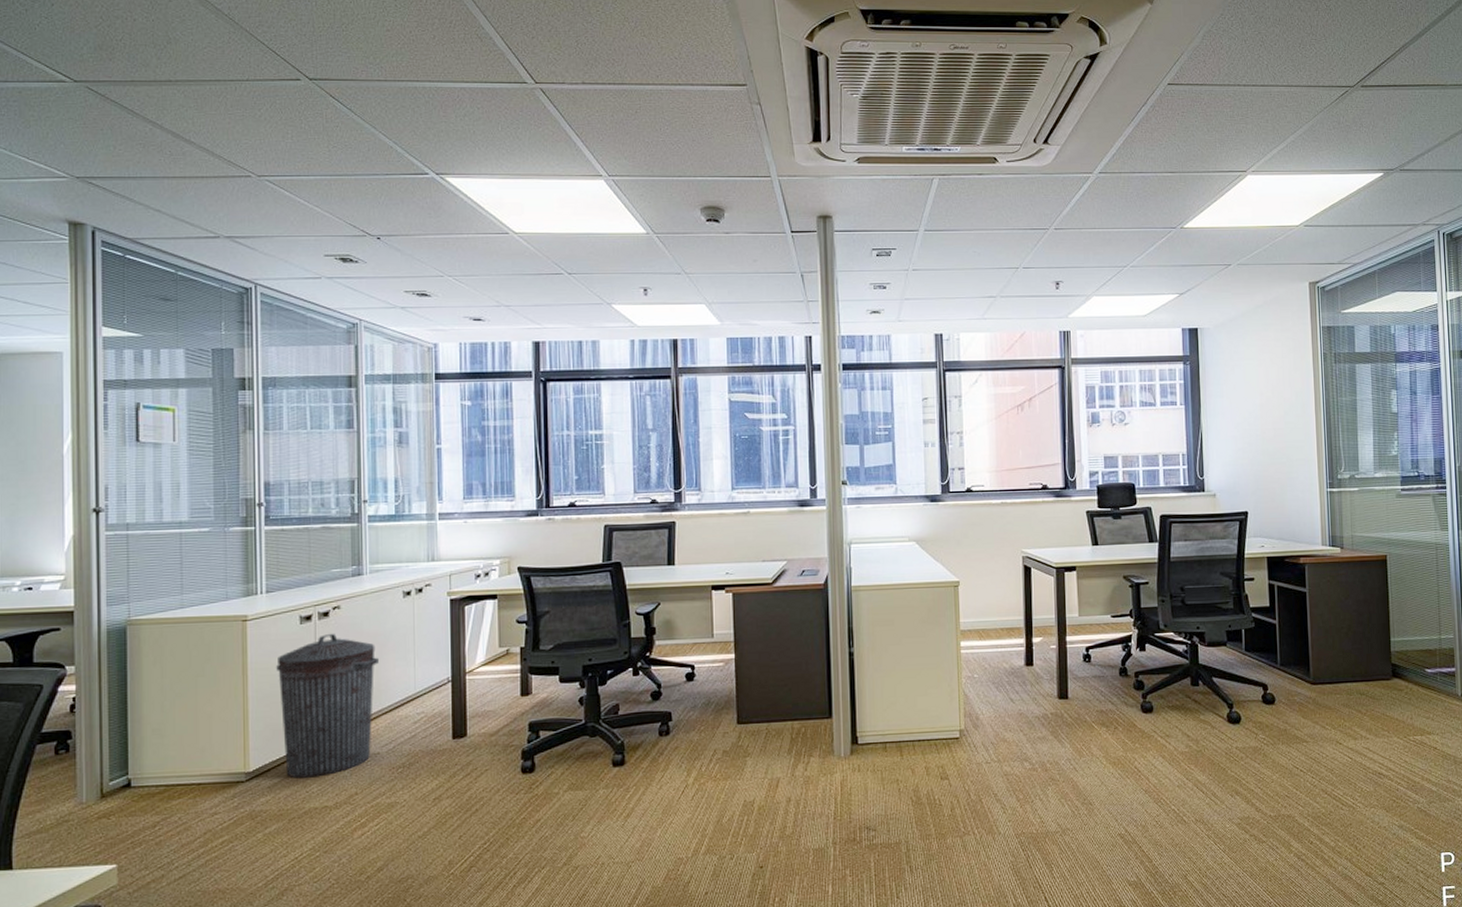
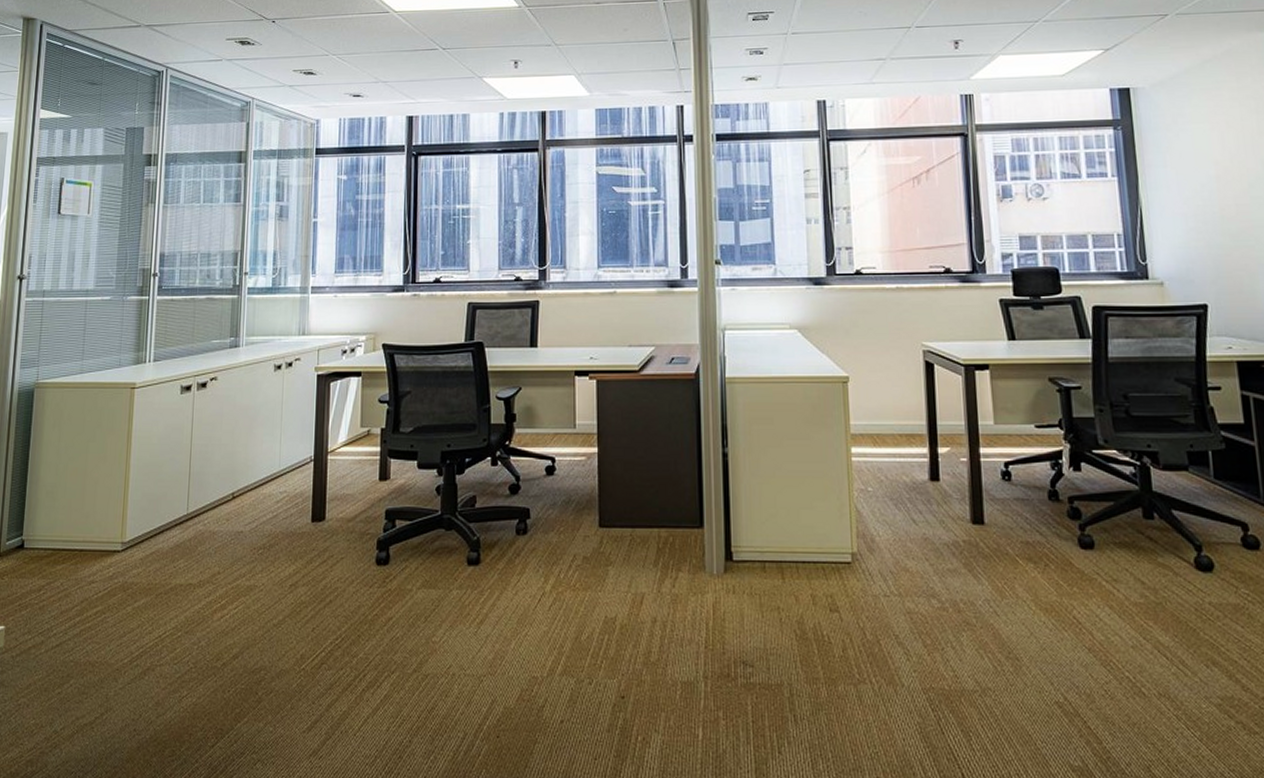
trash can: present [276,633,380,779] -> none [157,404,249,552]

